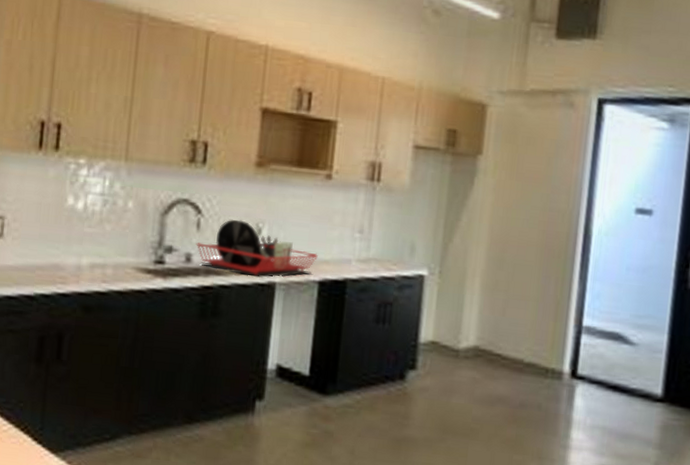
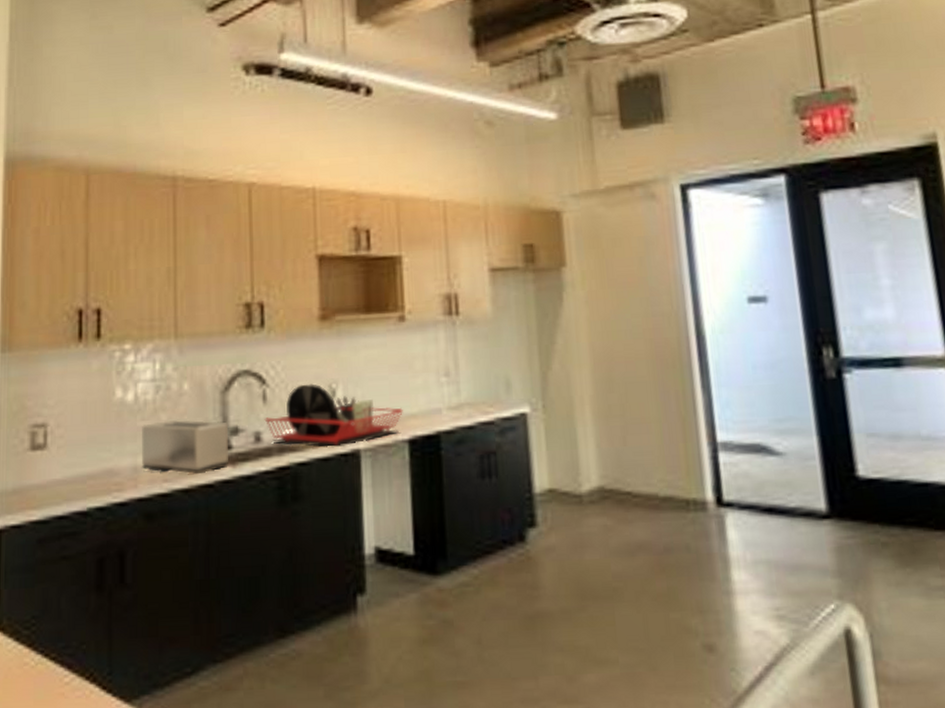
toaster: none [85,231,164,281] -> present [142,420,229,475]

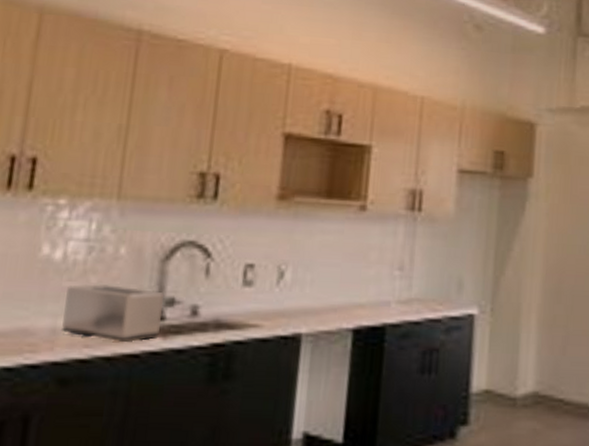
dish rack: present [264,383,403,448] -> none [204,262,351,330]

